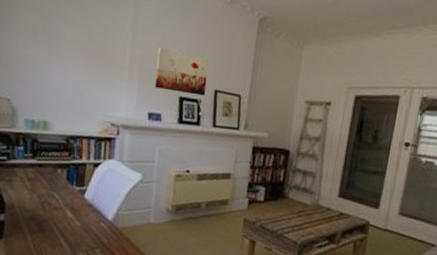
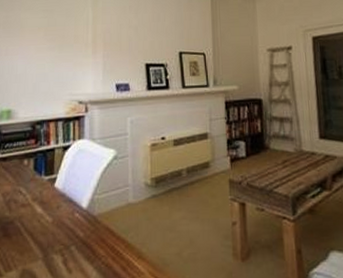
wall art: present [154,47,209,96] -> none [119,20,171,60]

